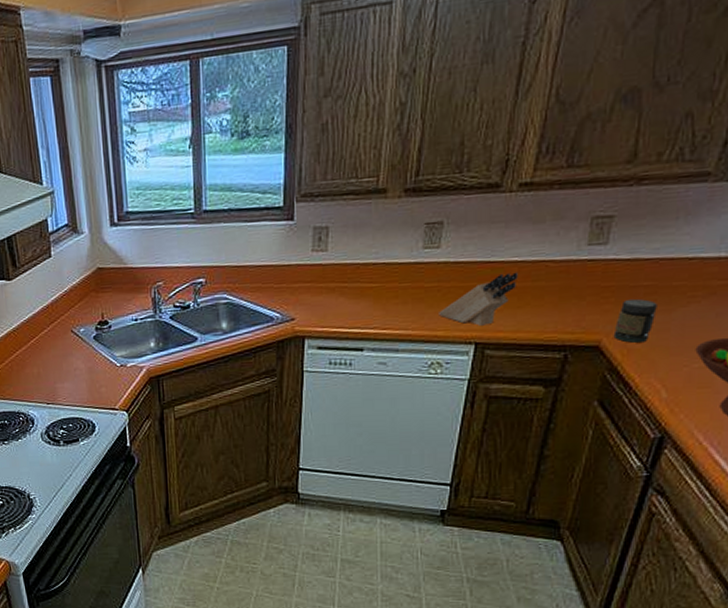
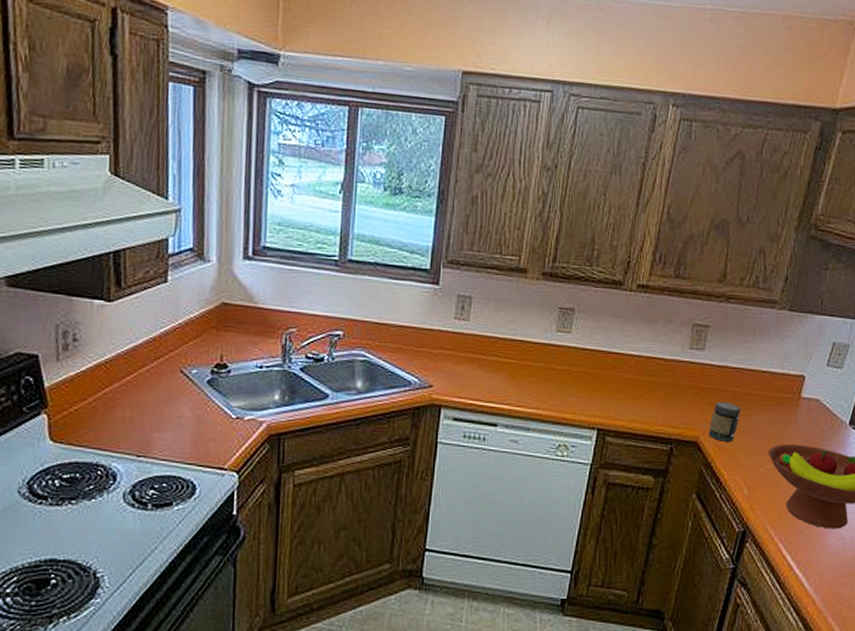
knife block: present [439,272,518,326] -> none [567,364,635,413]

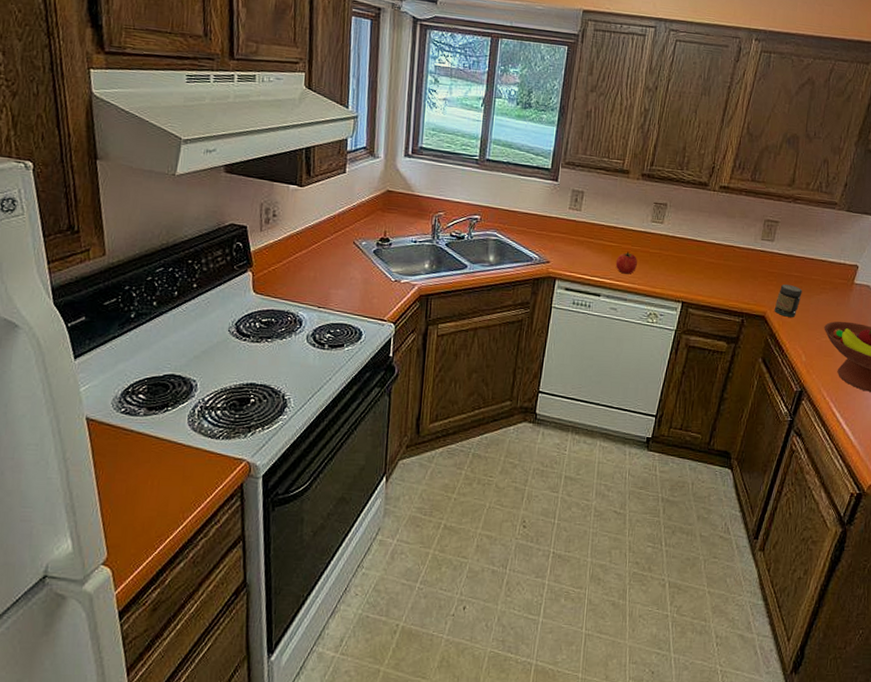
apple: none [514,369,541,398] -> present [615,251,637,274]

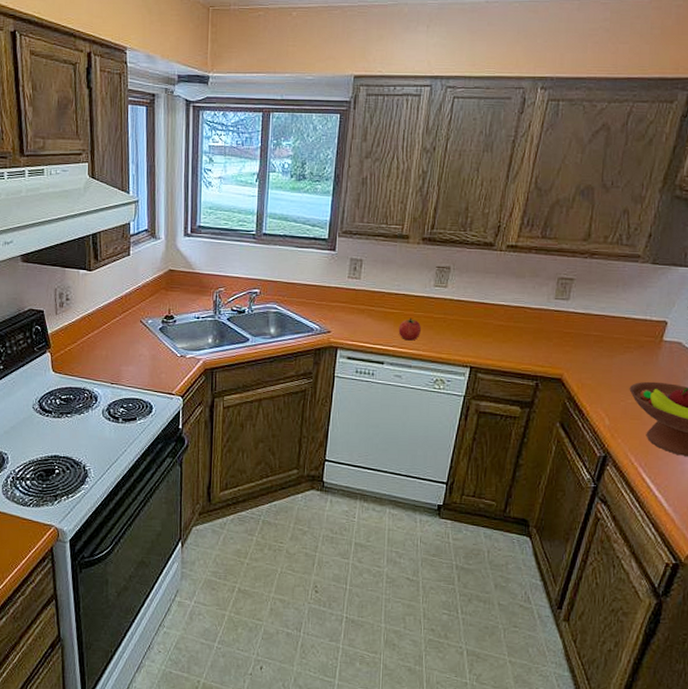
jar: present [774,283,802,317] -> none [572,344,603,379]

